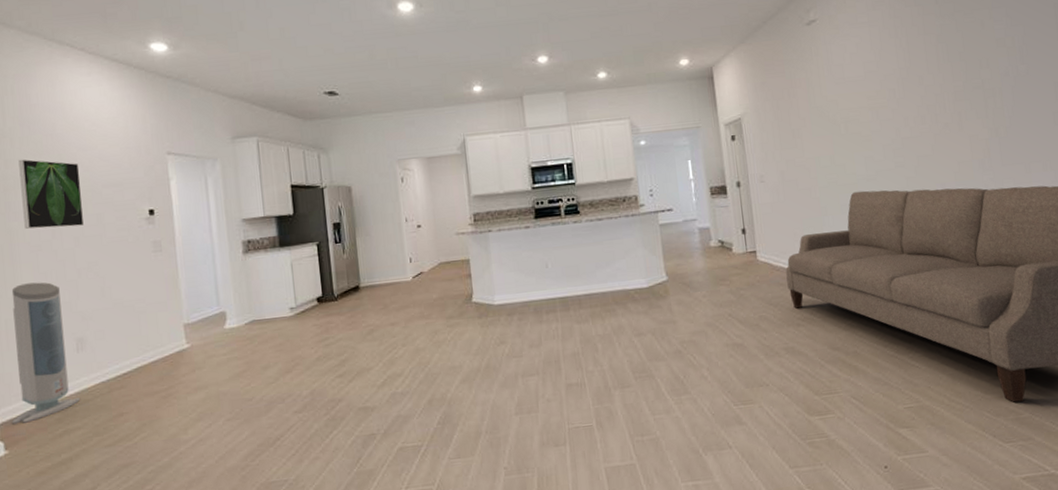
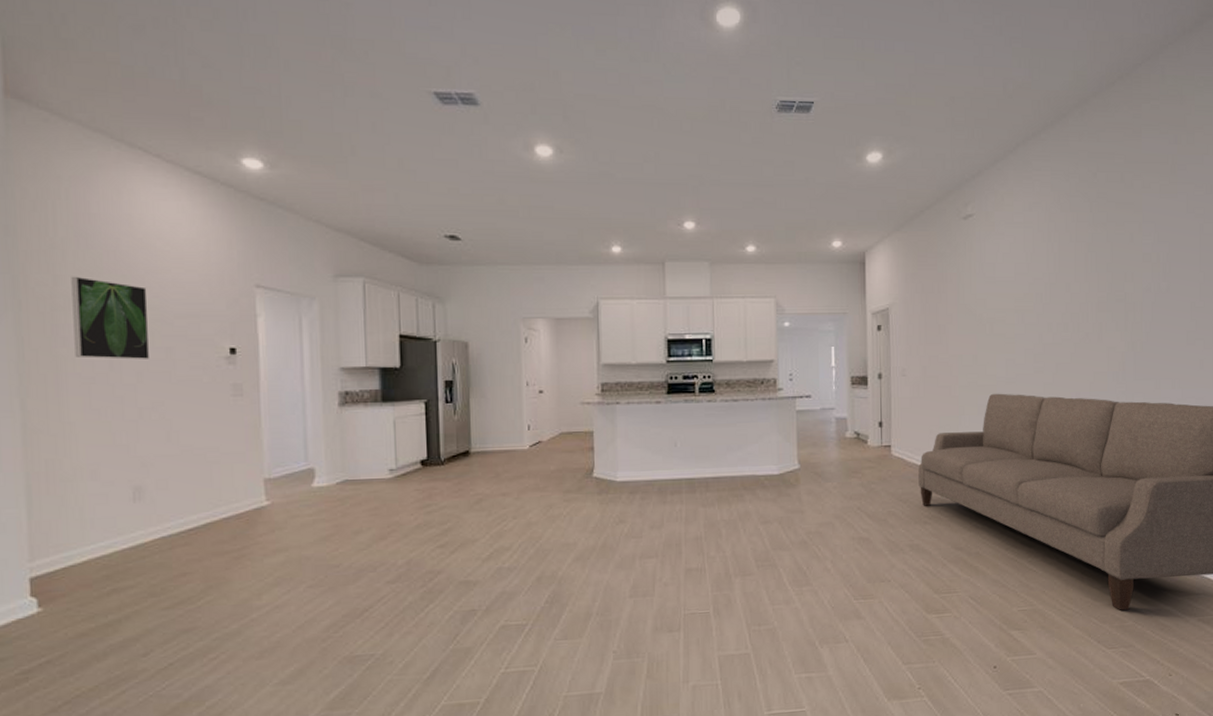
air purifier: present [11,282,81,425] -> none [47,419,135,579]

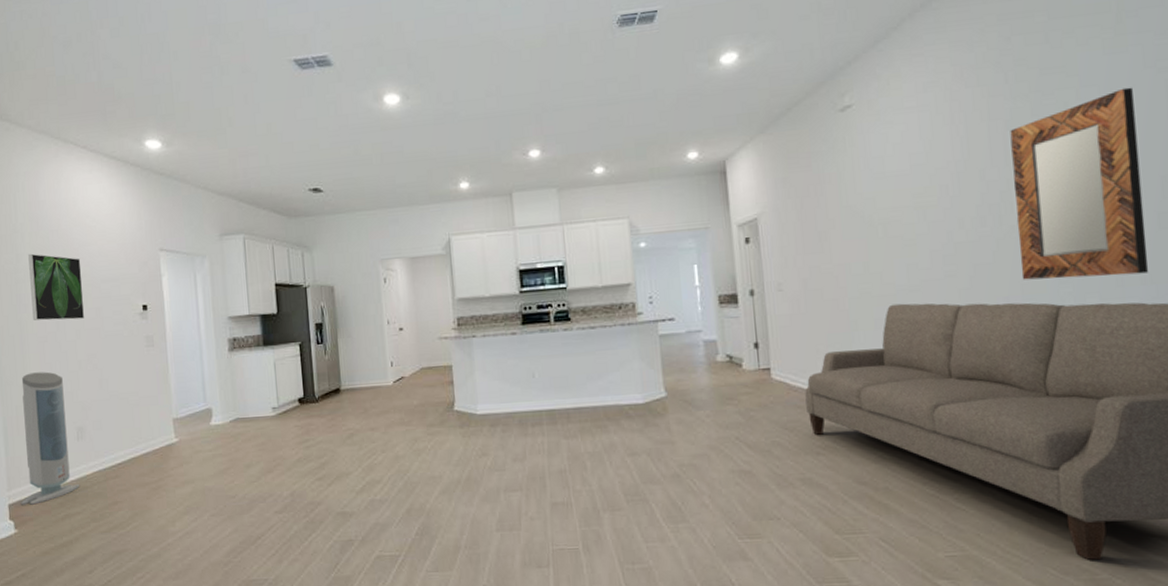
air purifier: none [47,419,135,579] -> present [20,371,80,505]
home mirror: none [1090,227,1178,380] -> present [1010,87,1149,280]

